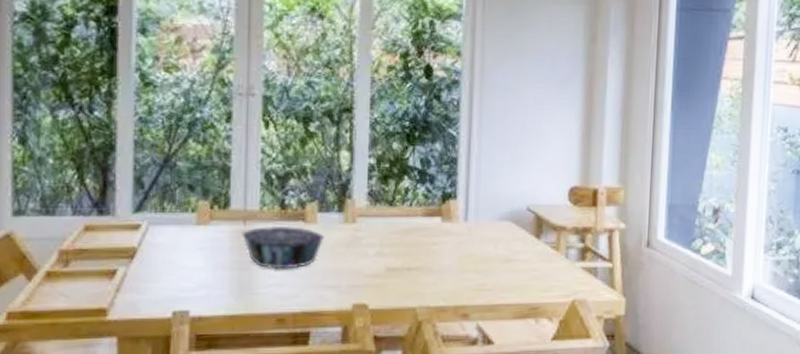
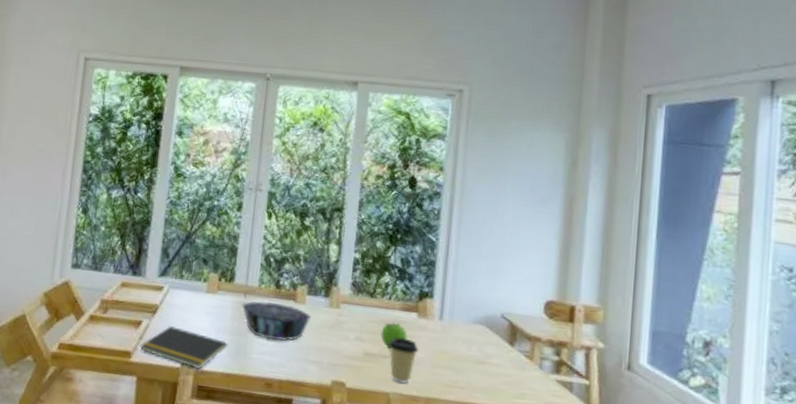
notepad: none [117,271,229,316] -> present [140,326,228,370]
fruit: none [403,229,432,261] -> present [380,322,408,350]
coffee cup: none [411,246,445,295] -> present [387,337,419,384]

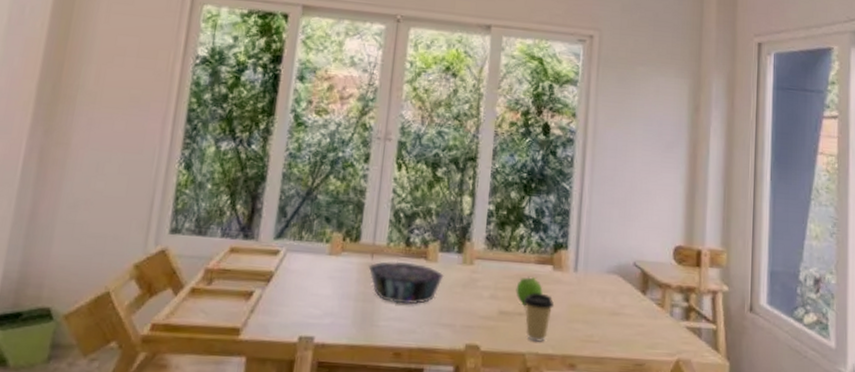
notepad: present [140,326,228,370] -> none [250,295,353,343]

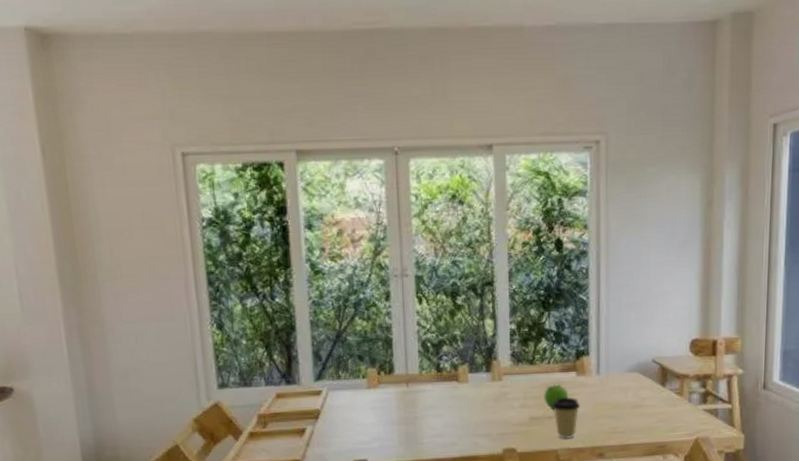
decorative bowl: present [368,261,444,304] -> none [405,385,476,423]

